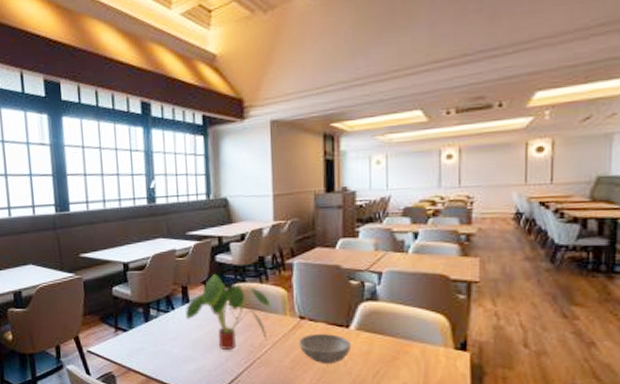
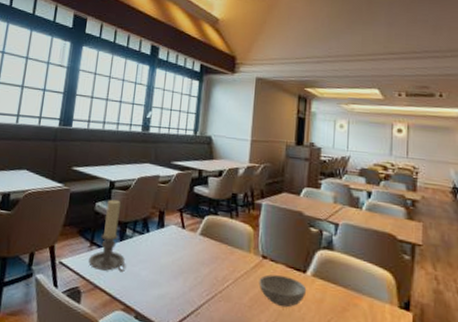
candle holder: none [117,281,157,353] -> present [89,199,127,273]
plant: present [186,274,271,349] -> none [159,204,238,280]

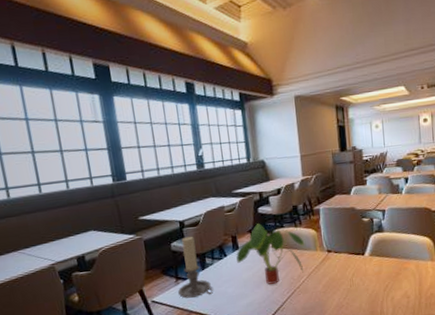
plant: none [159,204,238,280] -> present [236,223,305,285]
soup bowl: present [259,274,307,308] -> none [328,261,367,286]

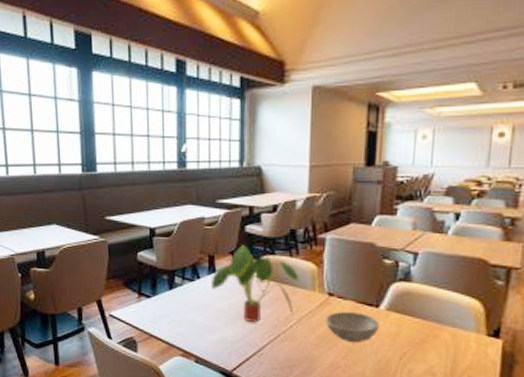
candle holder: present [178,236,214,298] -> none [140,247,180,321]
soup bowl: none [328,261,367,286] -> present [325,312,380,343]

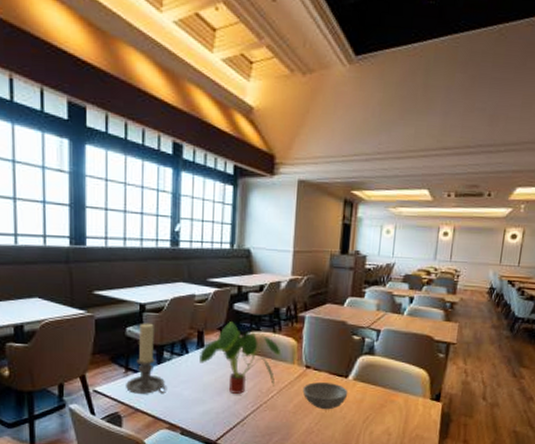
candle holder: none [140,247,180,321] -> present [126,323,168,394]

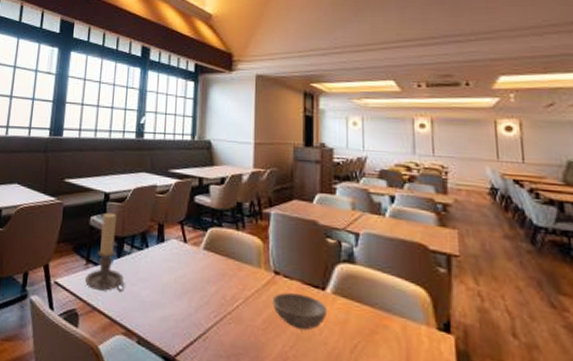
plant: present [199,322,282,394] -> none [159,215,246,300]

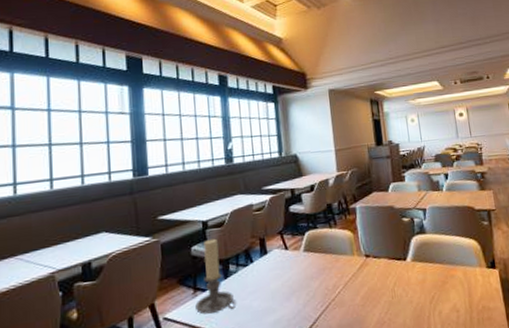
soup bowl: present [272,292,328,331] -> none [366,268,410,297]

